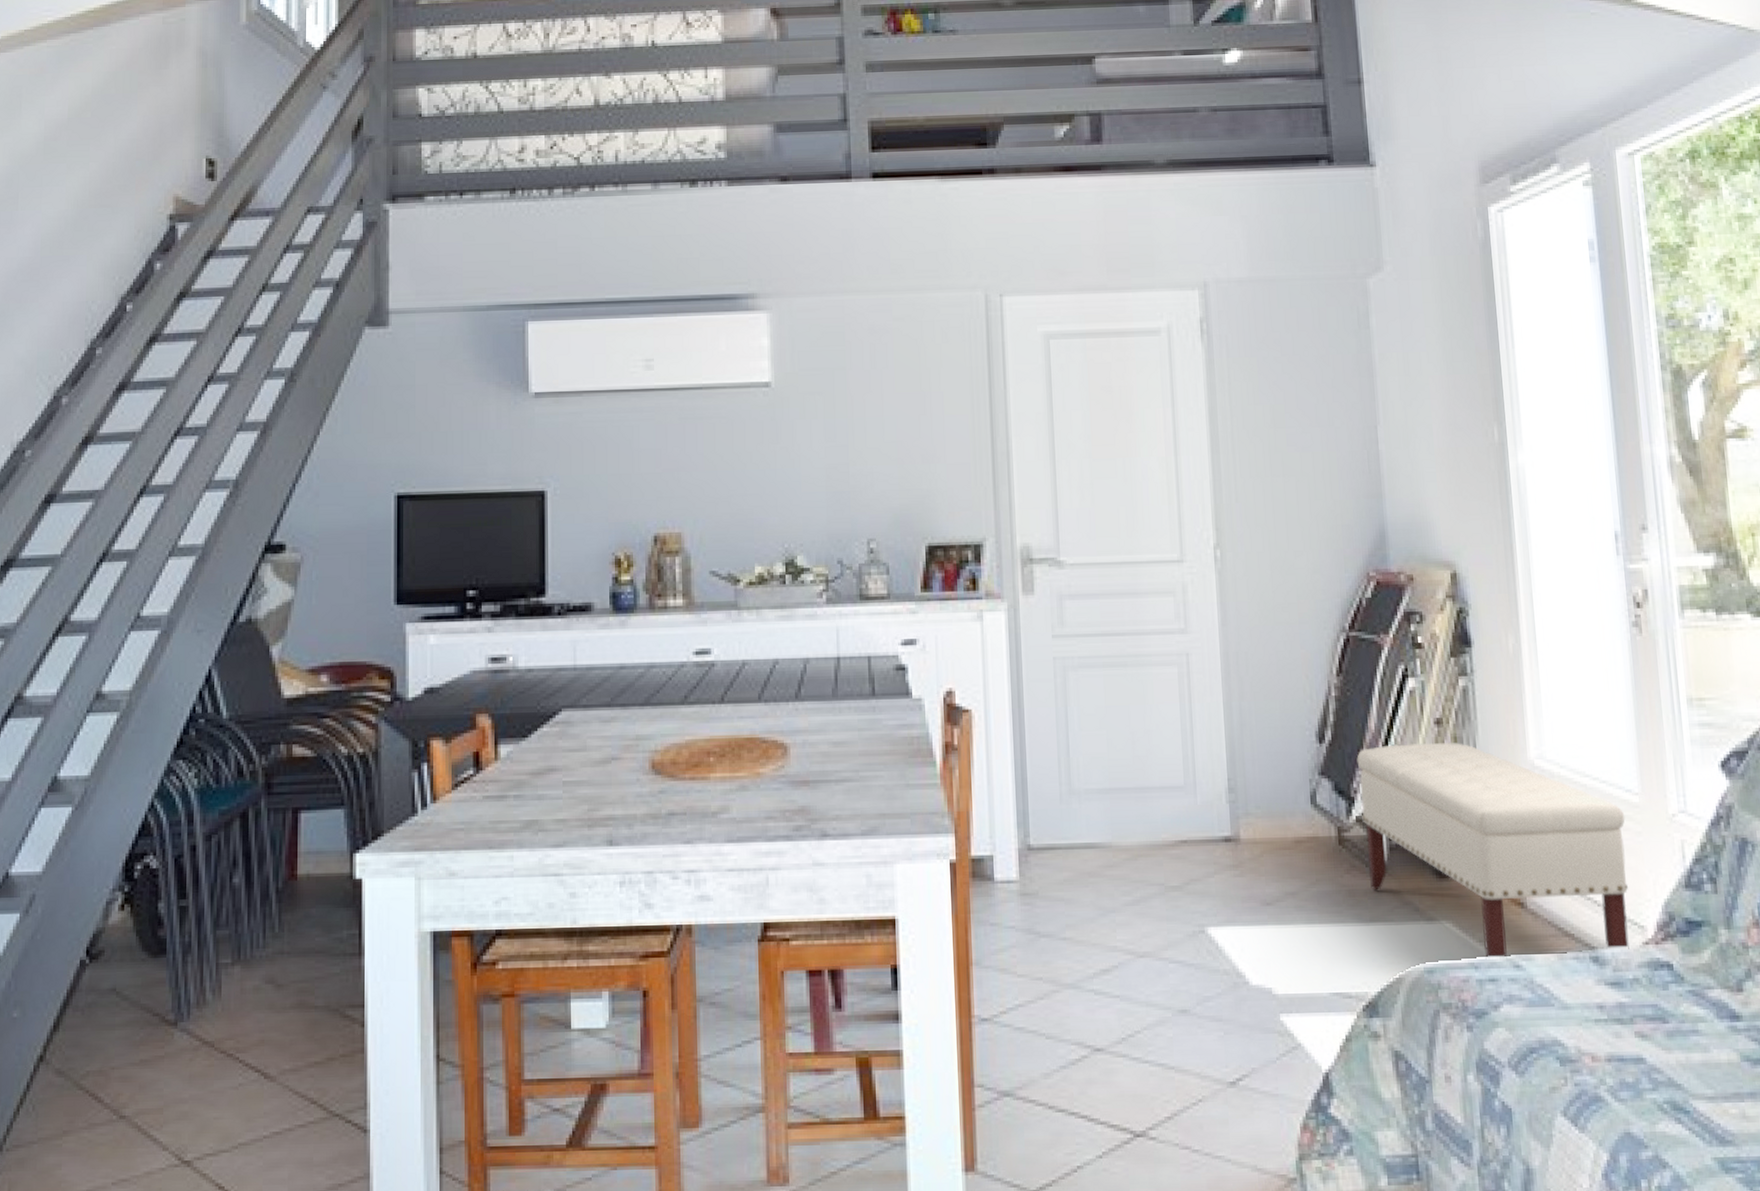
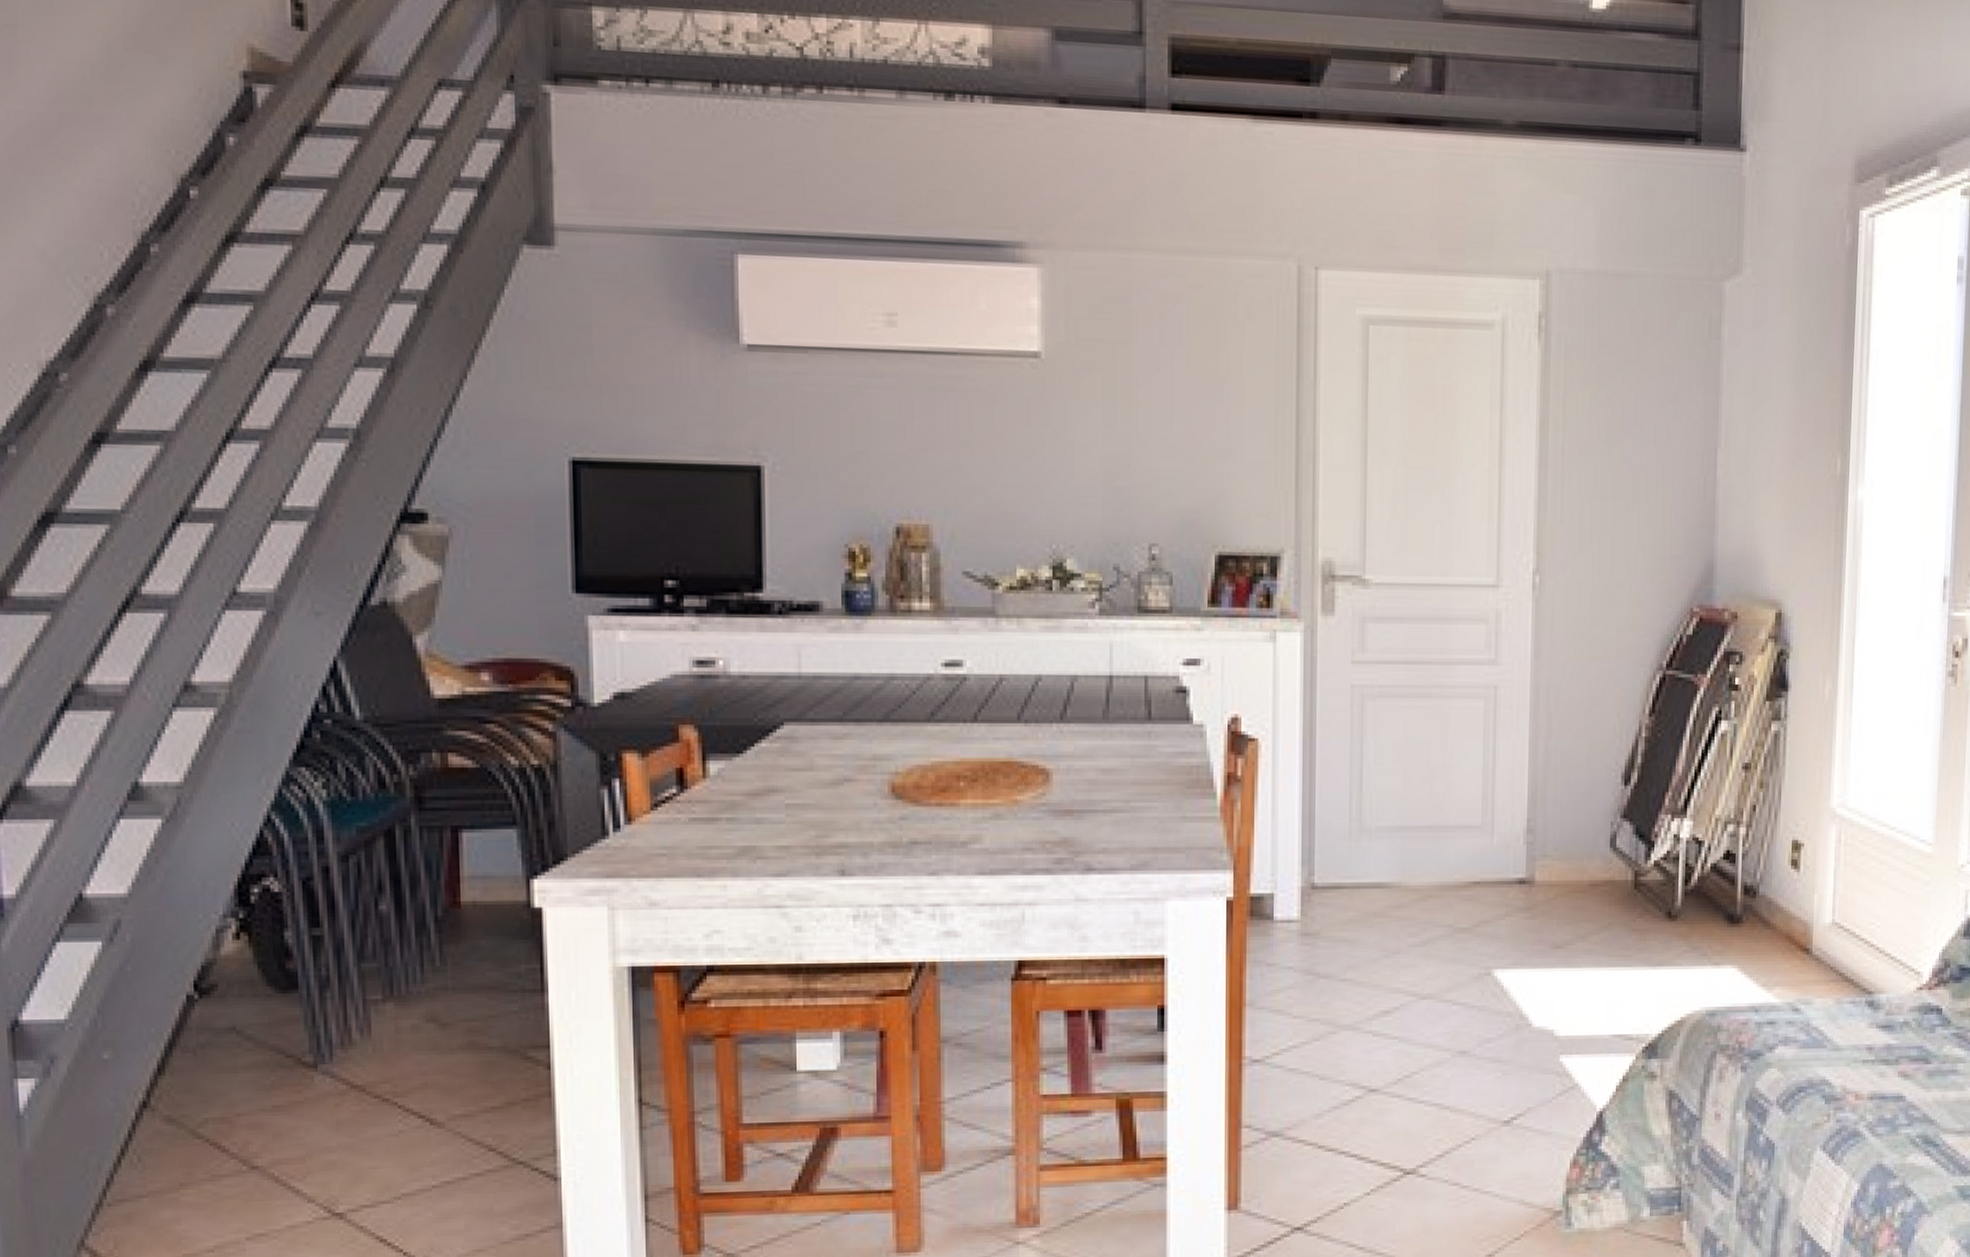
bench: present [1356,742,1629,960] -> none [1660,787,1916,1003]

